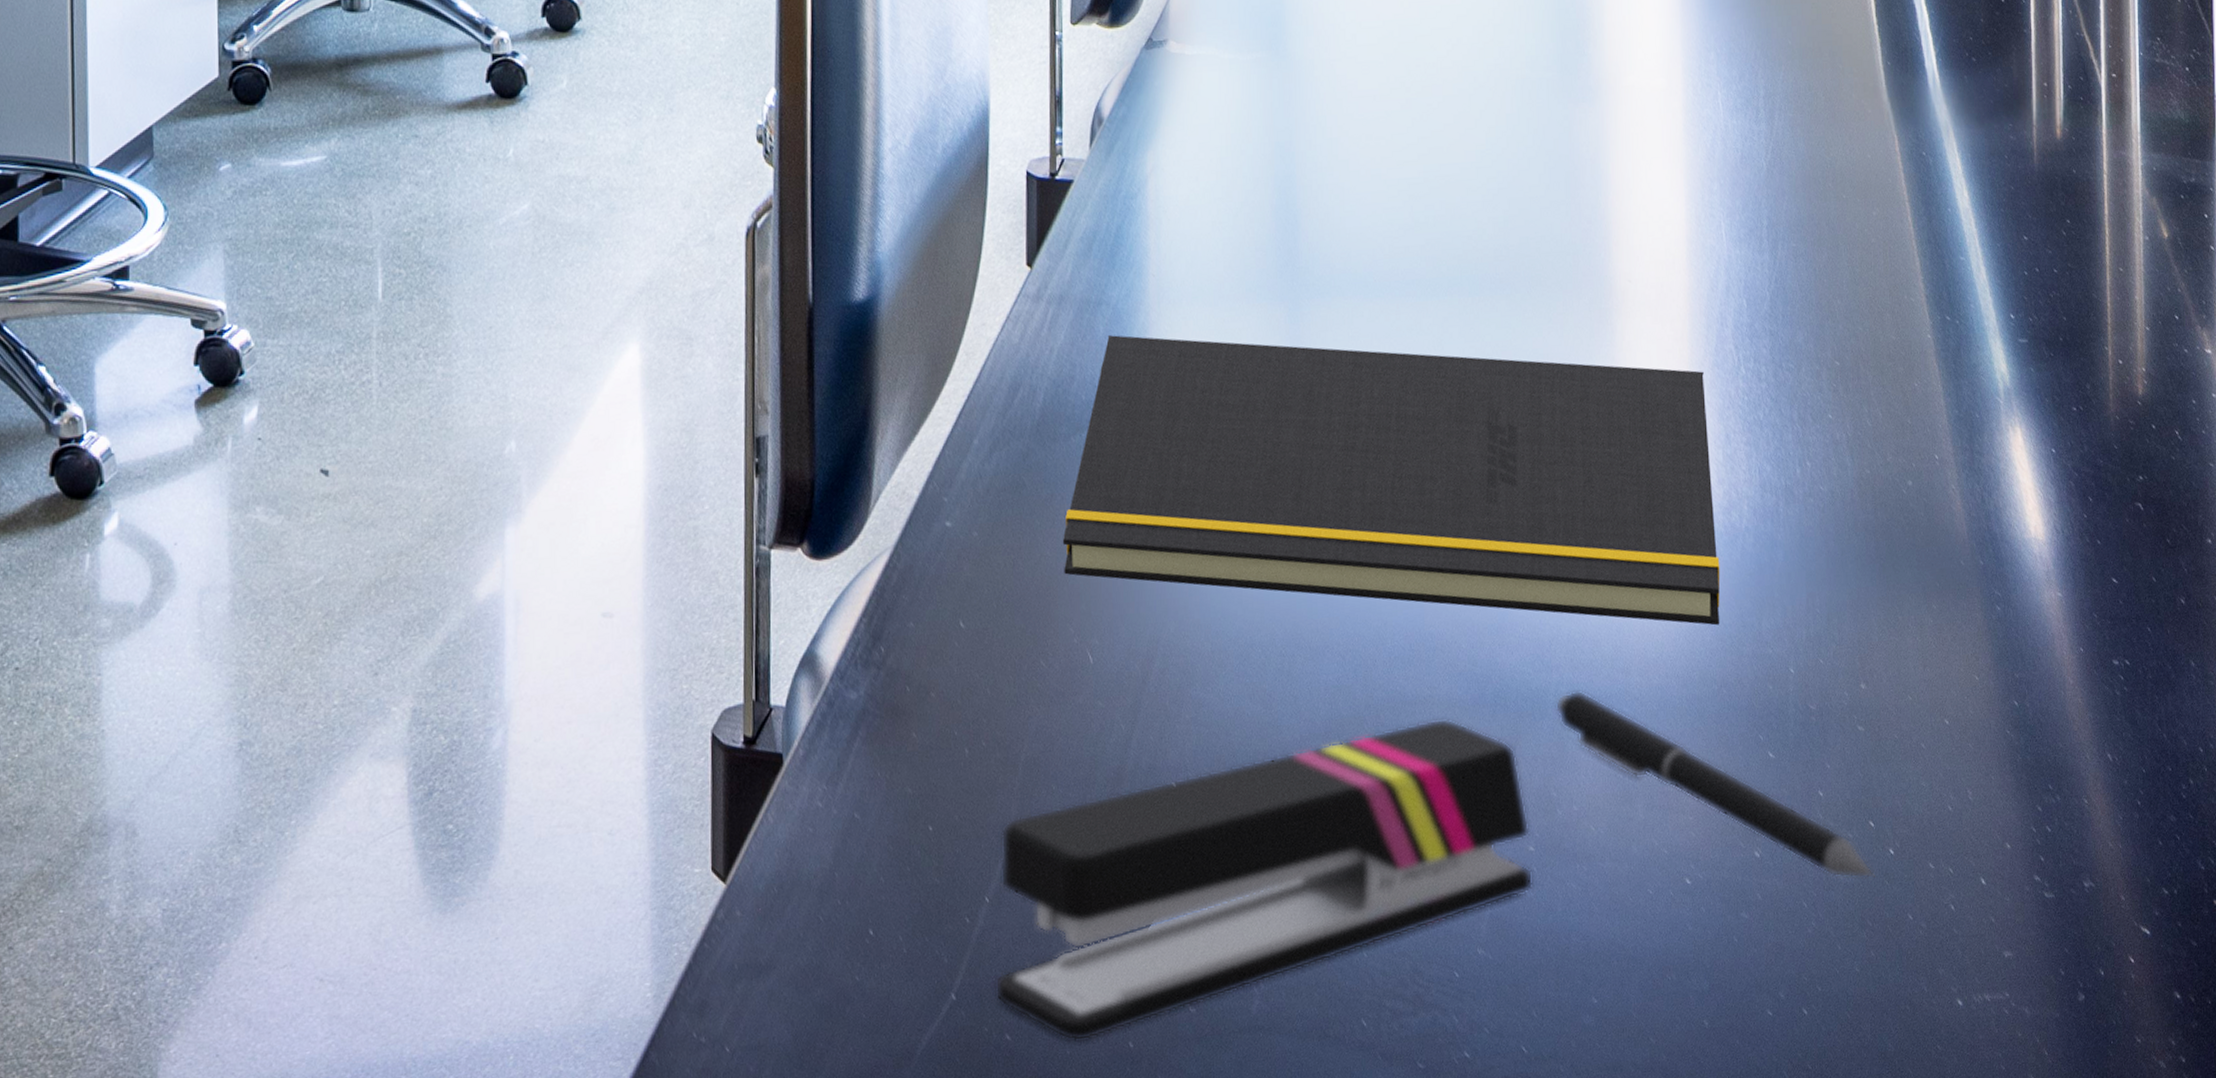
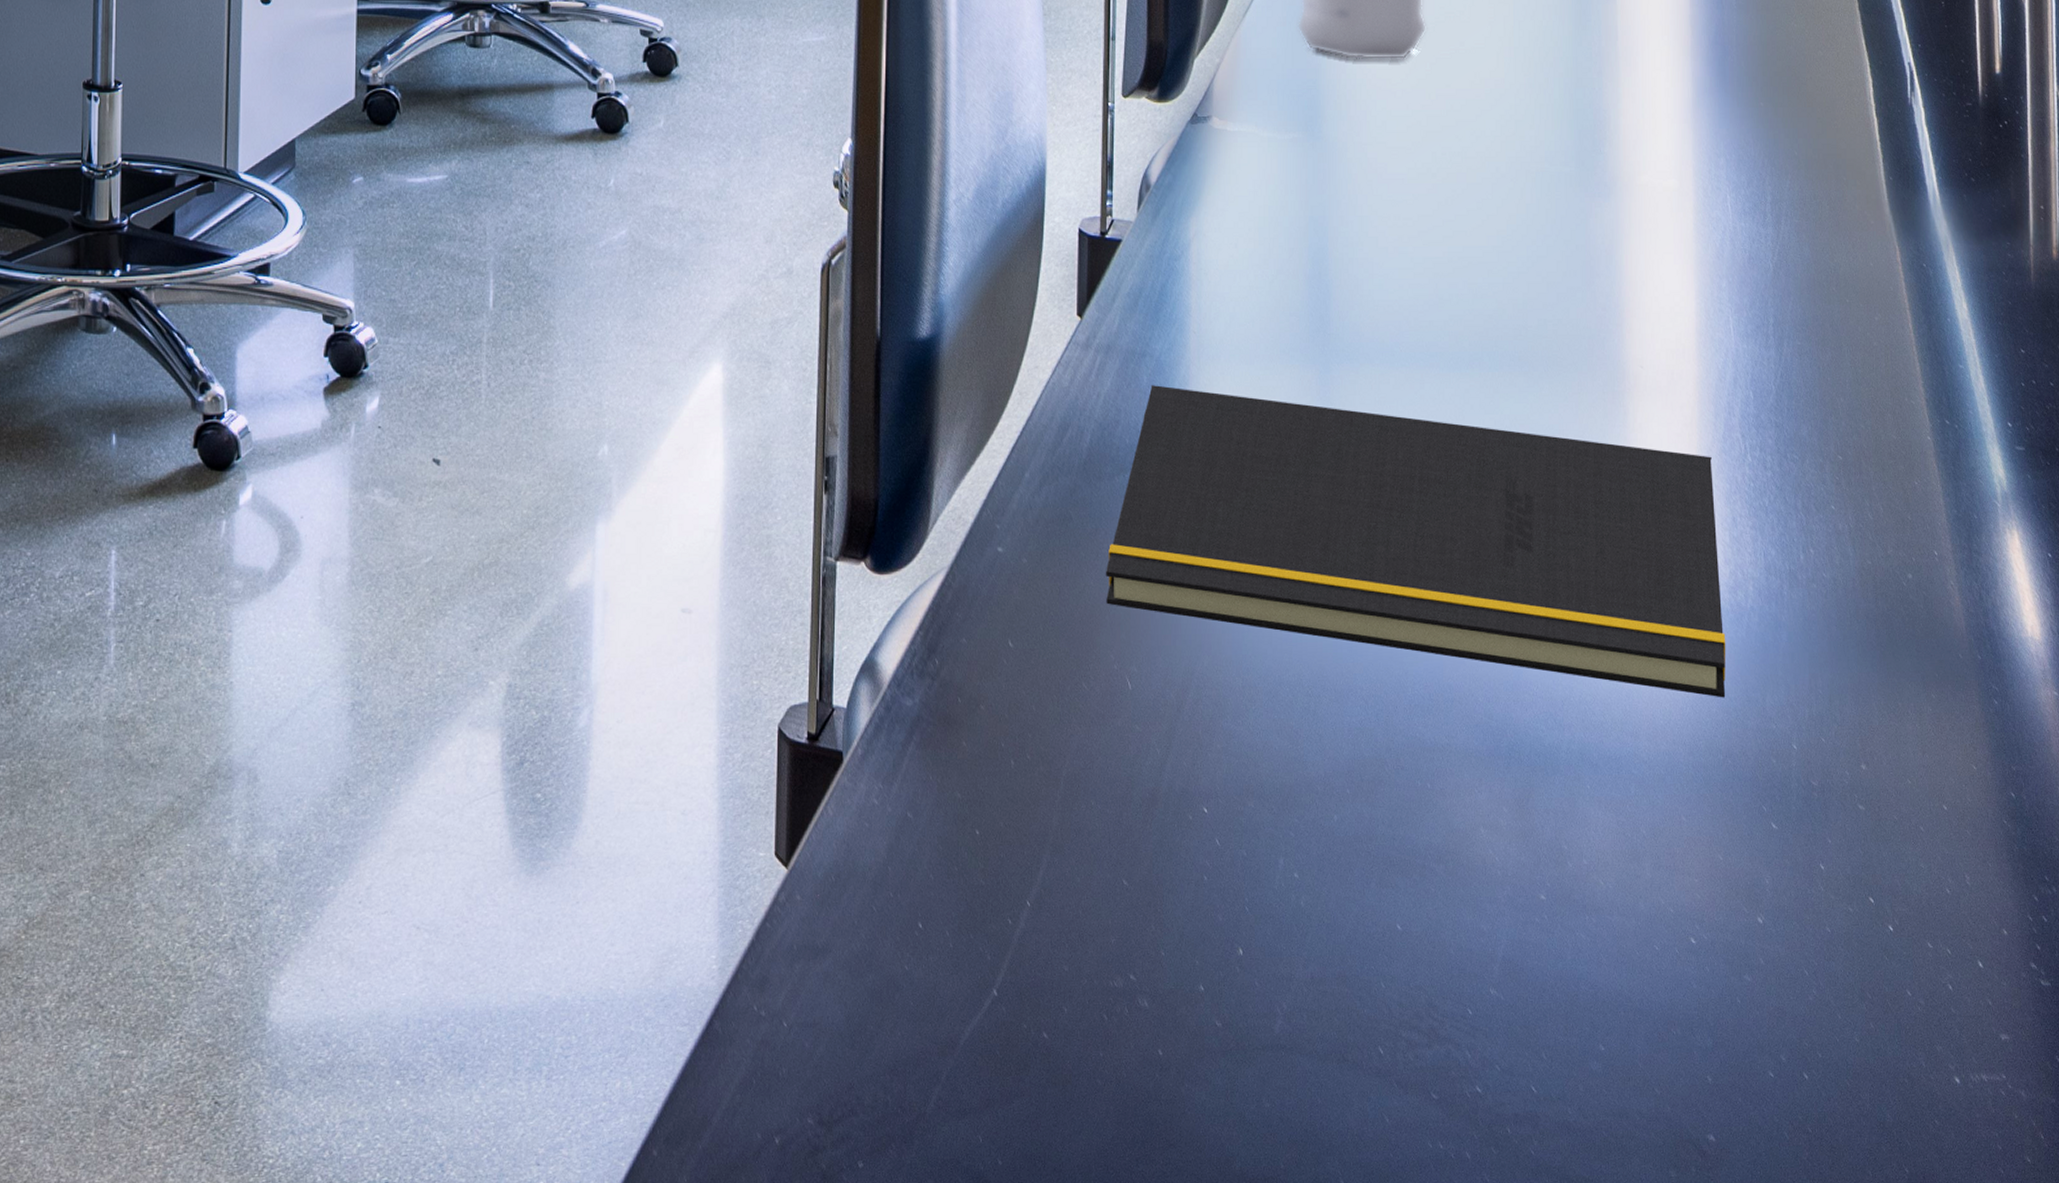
stapler: present [995,718,1533,1042] -> none [1034,766,1544,1045]
pen: present [1555,690,1875,880] -> none [1567,750,1875,953]

